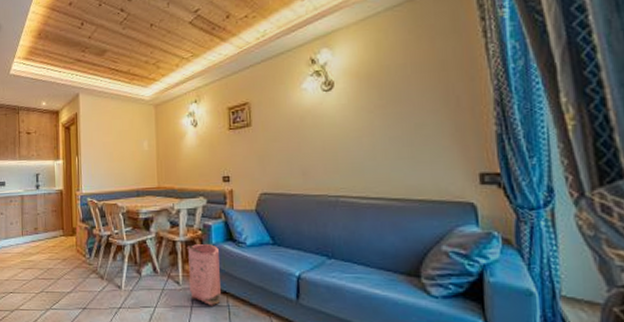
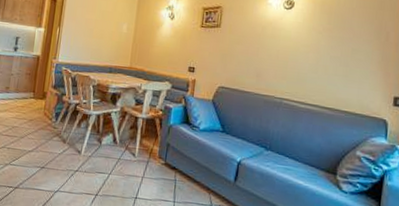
bag: present [187,244,221,306] -> none [143,122,175,179]

